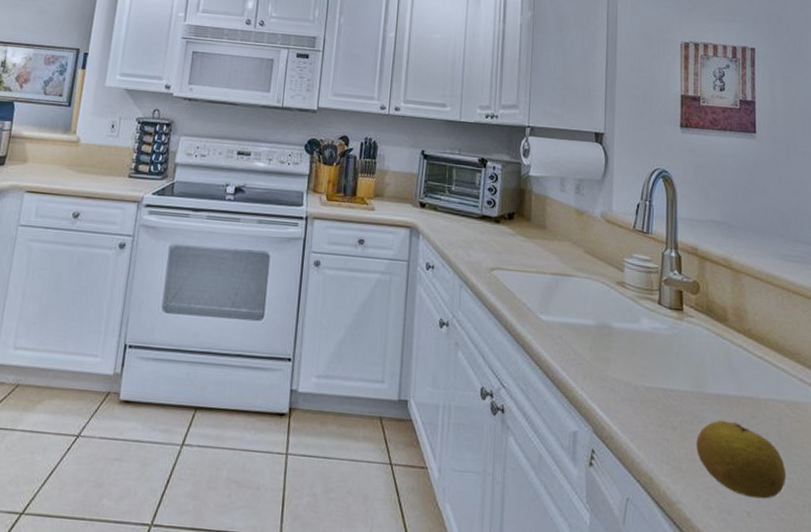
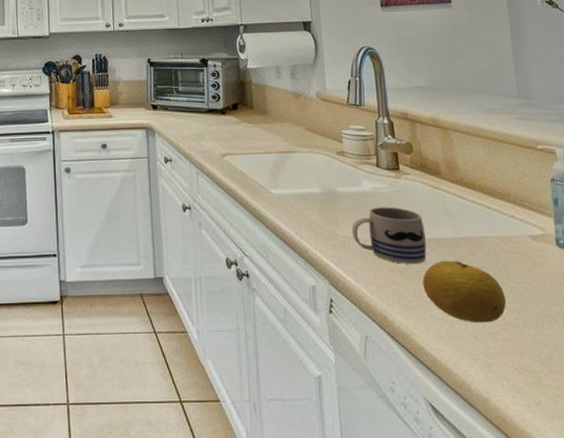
mug: none [623,350,704,421] -> present [351,207,427,264]

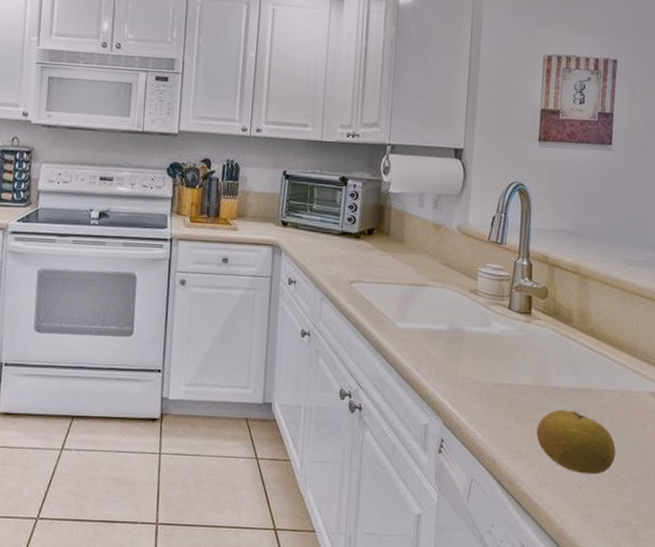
mug: present [351,207,427,264] -> none [473,350,547,411]

